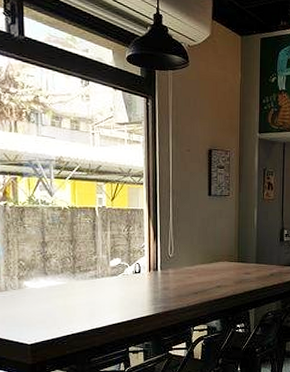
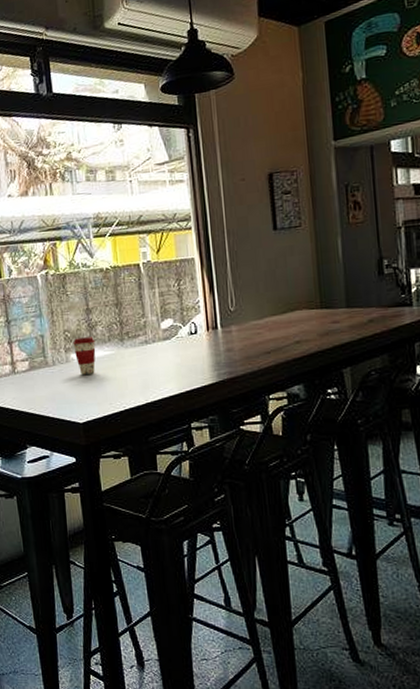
coffee cup: none [27,267,49,301] -> present [73,337,96,375]

